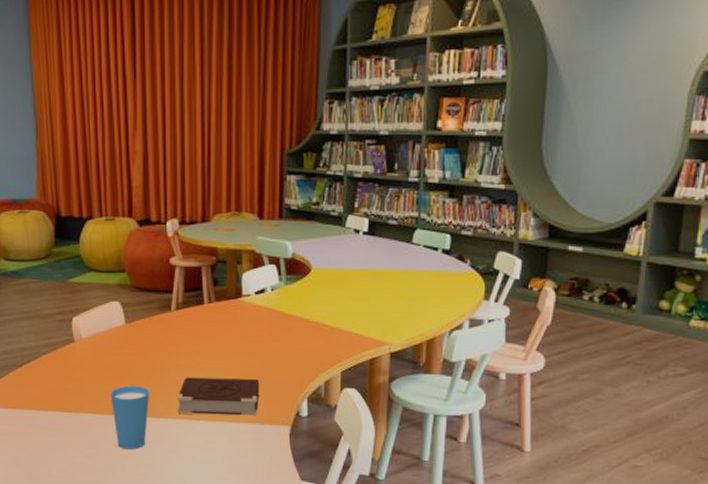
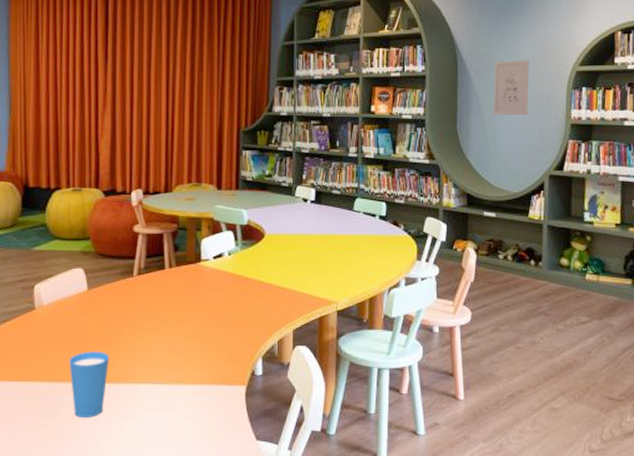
book: present [176,377,260,416] -> none [135,341,217,378]
wall art: none [590,58,642,130] -> present [493,60,530,116]

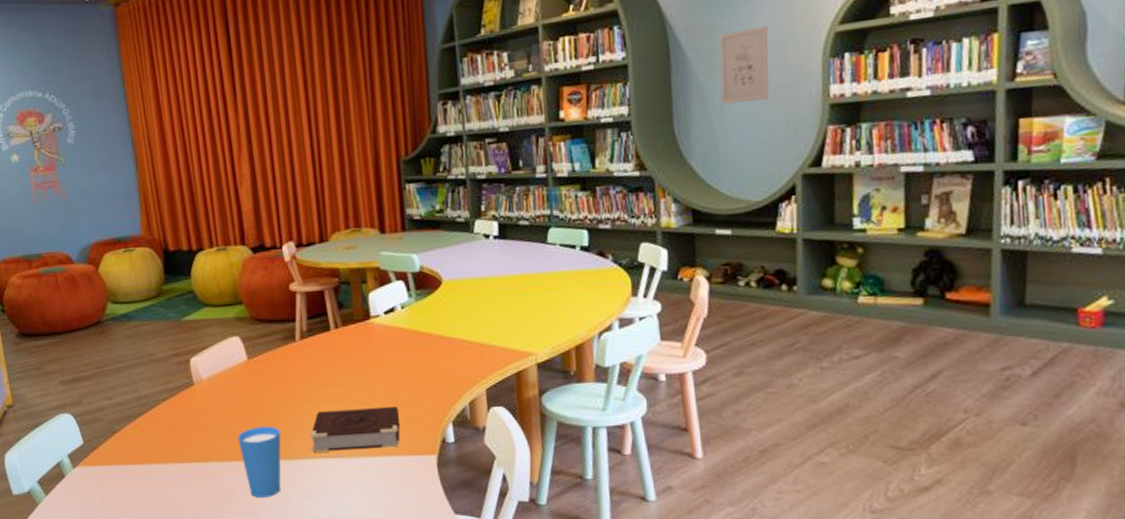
book: none [135,341,217,378] -> present [309,407,400,452]

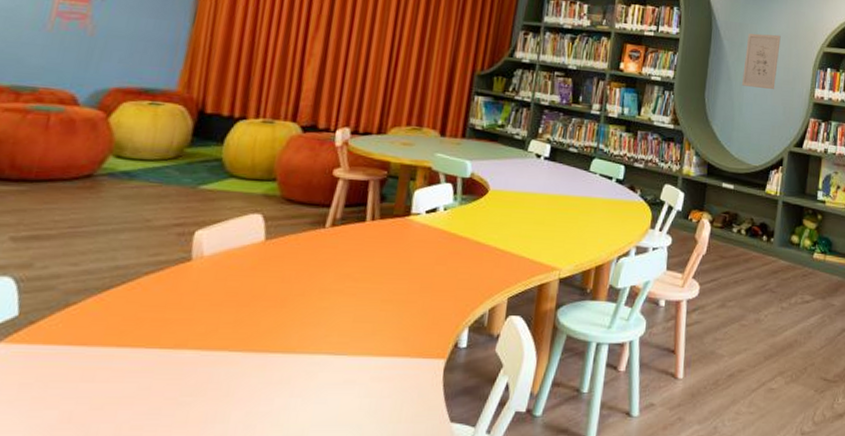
cup: present [237,426,281,498] -> none [225,314,283,394]
book: present [309,407,400,452] -> none [312,304,418,349]

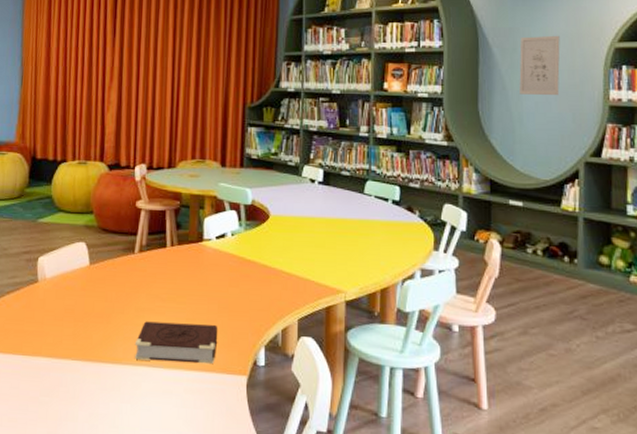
book: none [312,304,418,349] -> present [134,321,218,364]

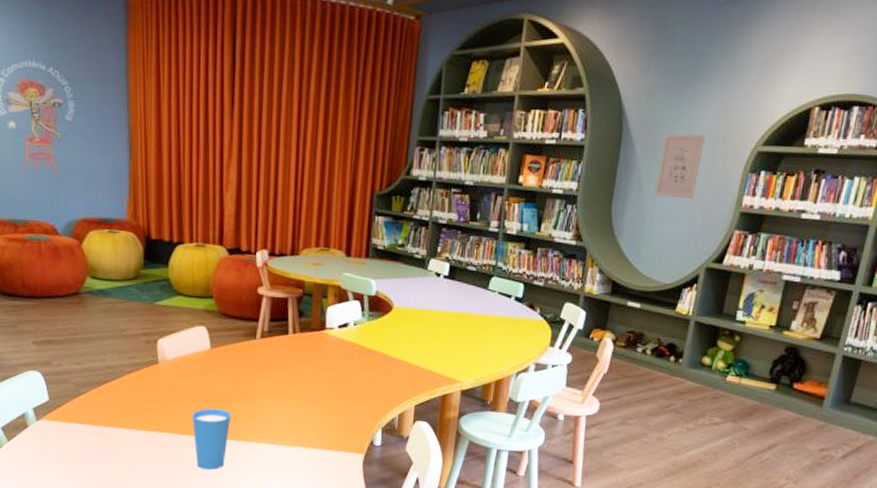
cup: none [69,328,109,398] -> present [192,408,232,470]
book: present [134,321,218,364] -> none [256,403,338,443]

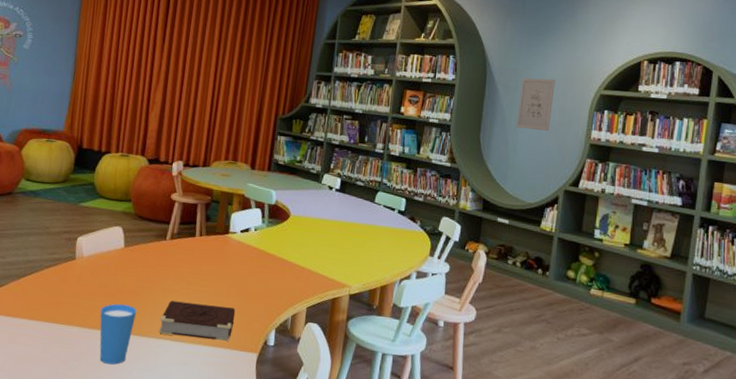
book: none [256,403,338,443] -> present [158,300,236,342]

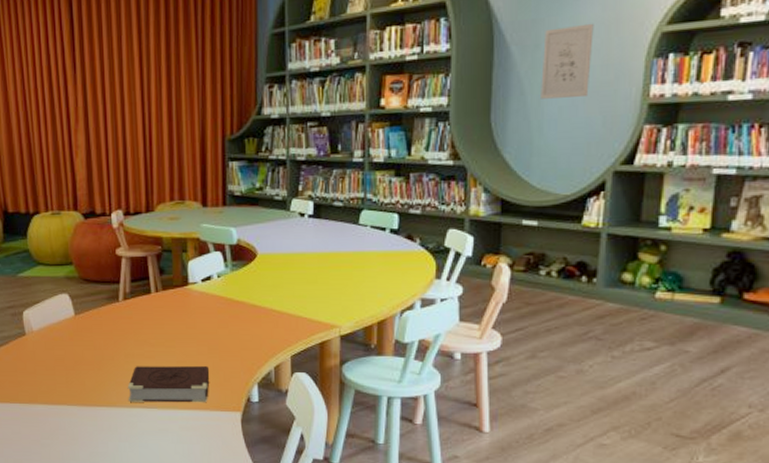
cup: present [99,303,137,365] -> none [62,376,102,439]

